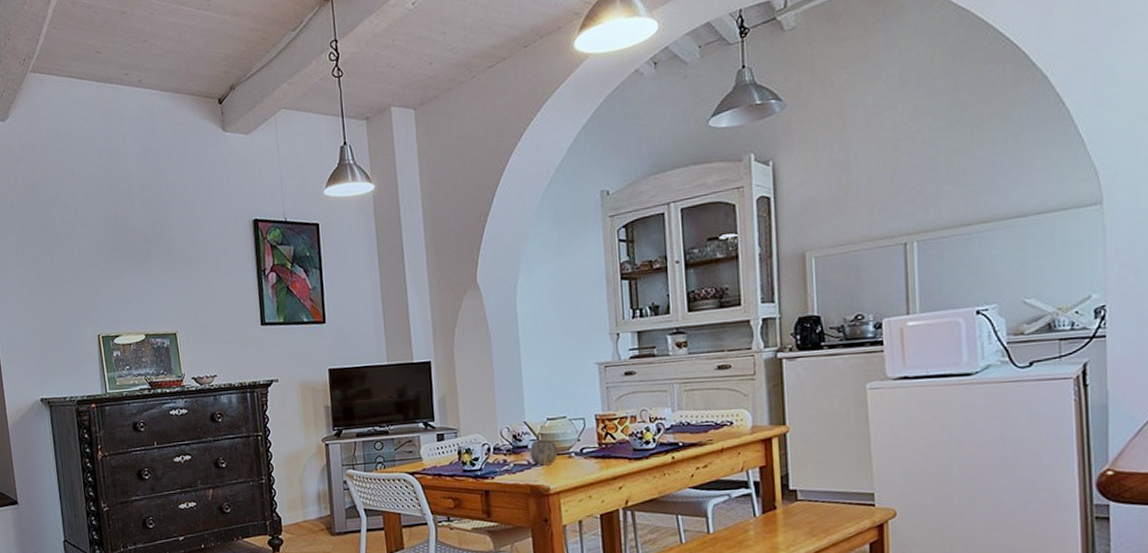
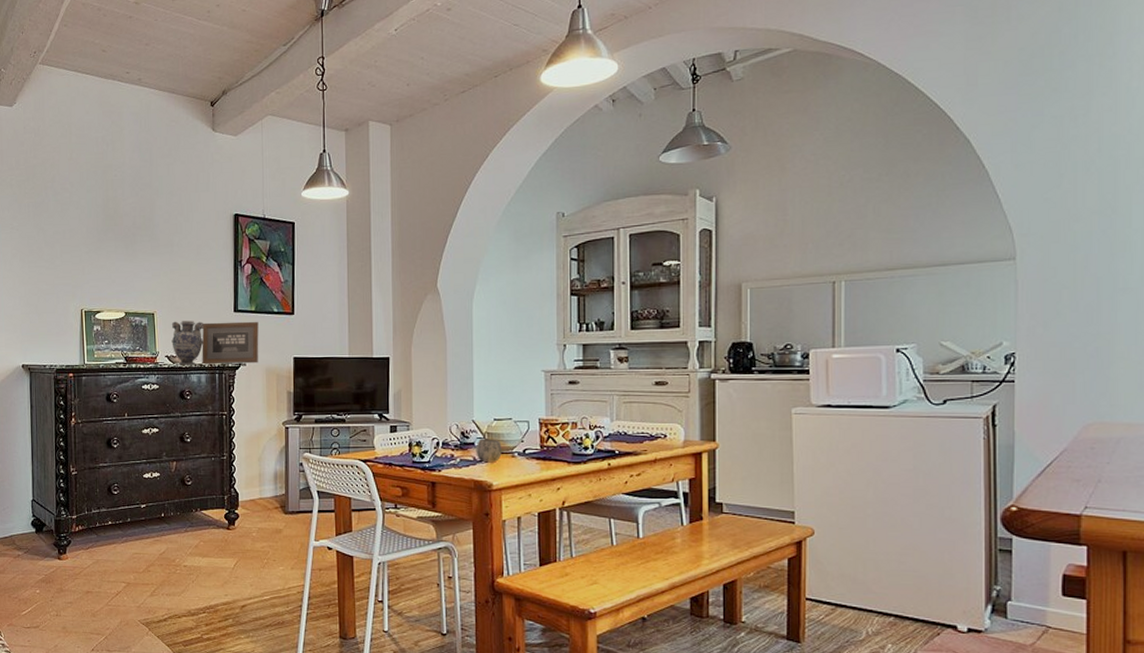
decorative vase: none [195,338,232,387] -> present [171,321,204,366]
picture frame: none [228,333,291,384] -> present [202,321,259,365]

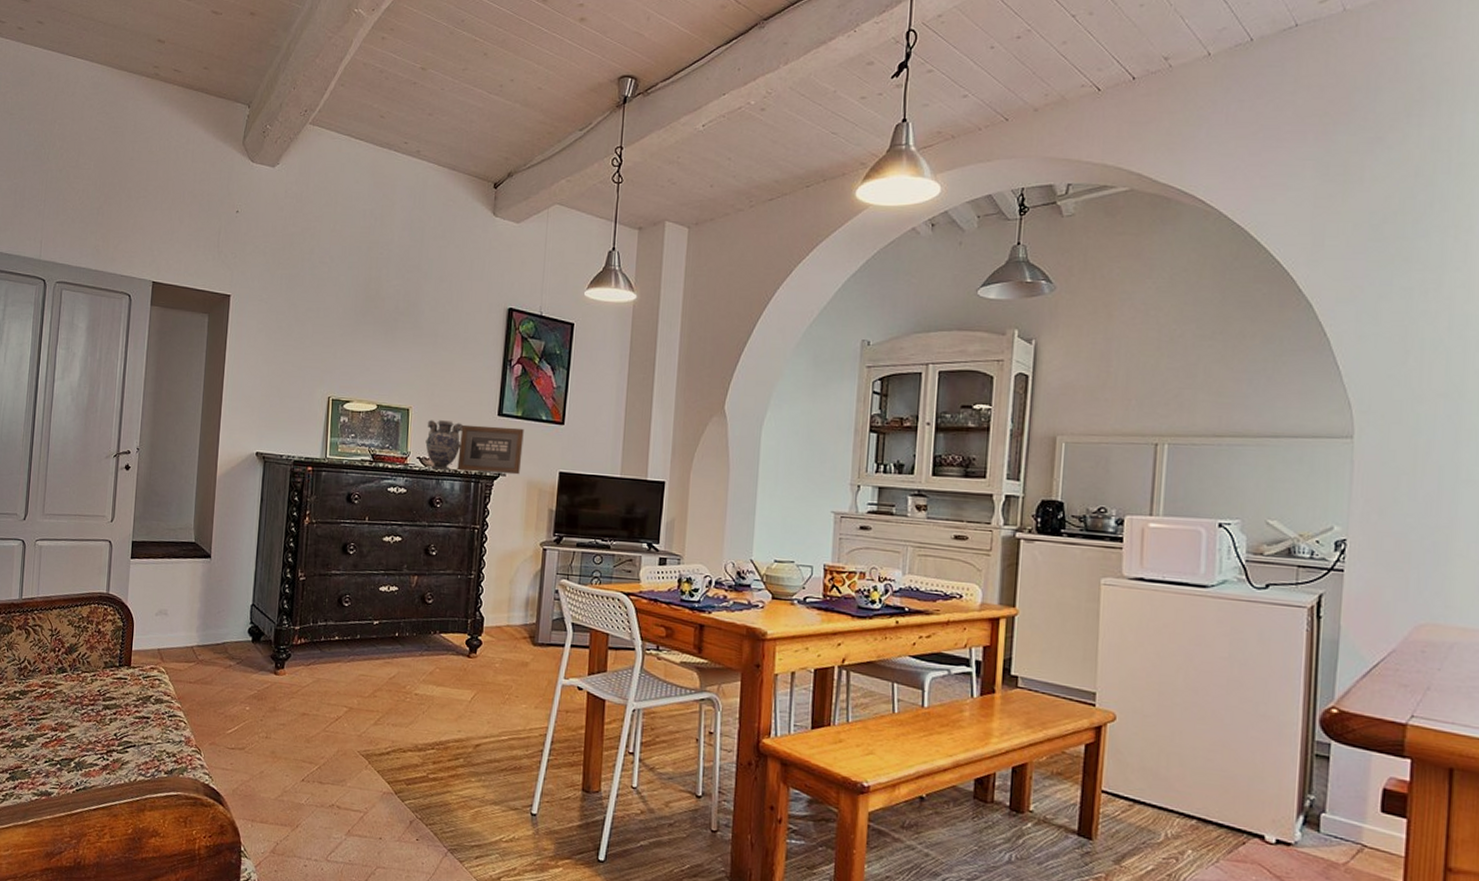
mug: present [475,439,502,463] -> none [751,581,781,609]

